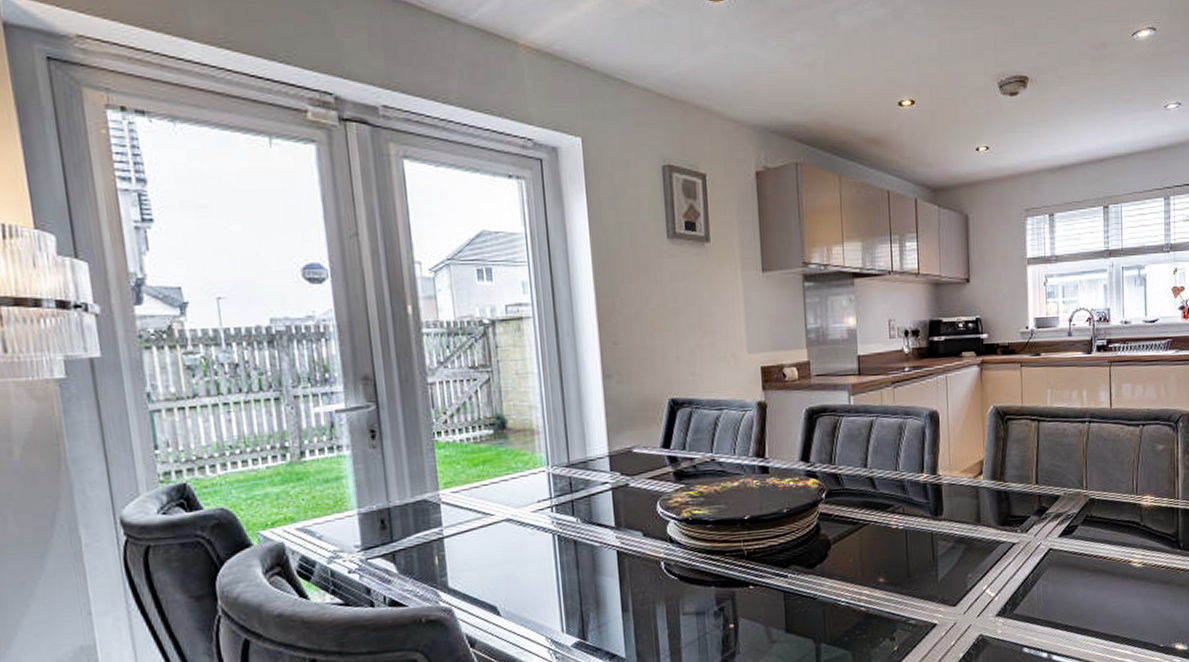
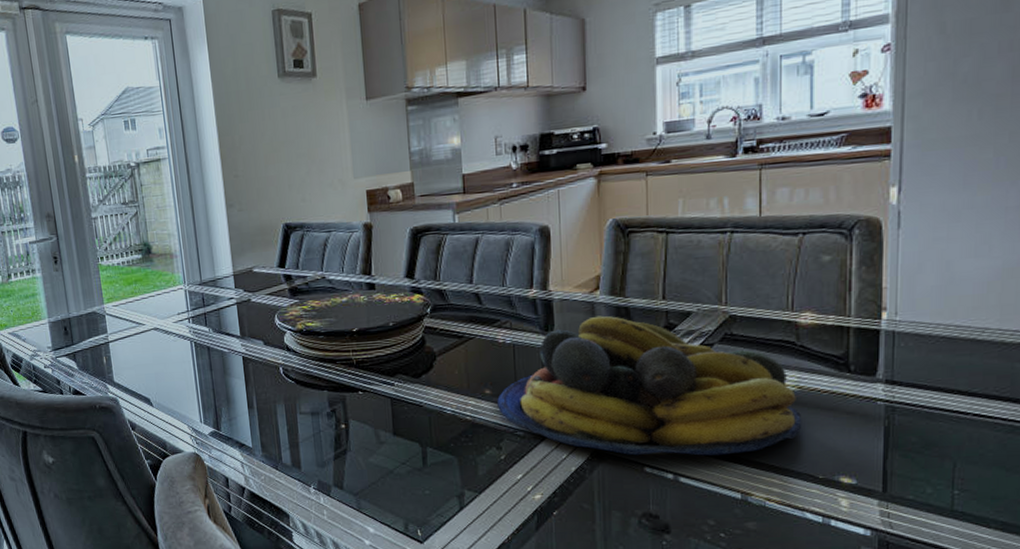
fruit bowl: none [890,500,1147,637] -> present [497,315,802,456]

